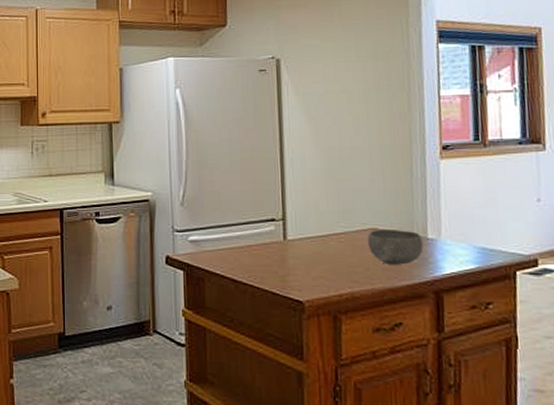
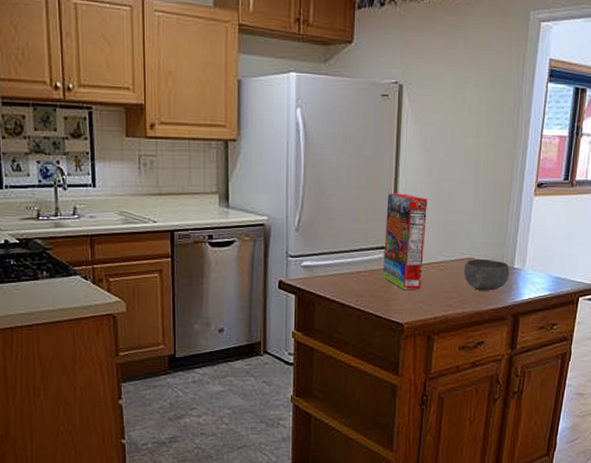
cereal box: none [273,163,320,264] -> present [383,193,428,290]

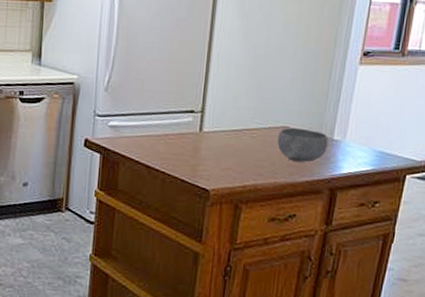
cereal box: present [383,193,428,290] -> none [191,56,242,156]

